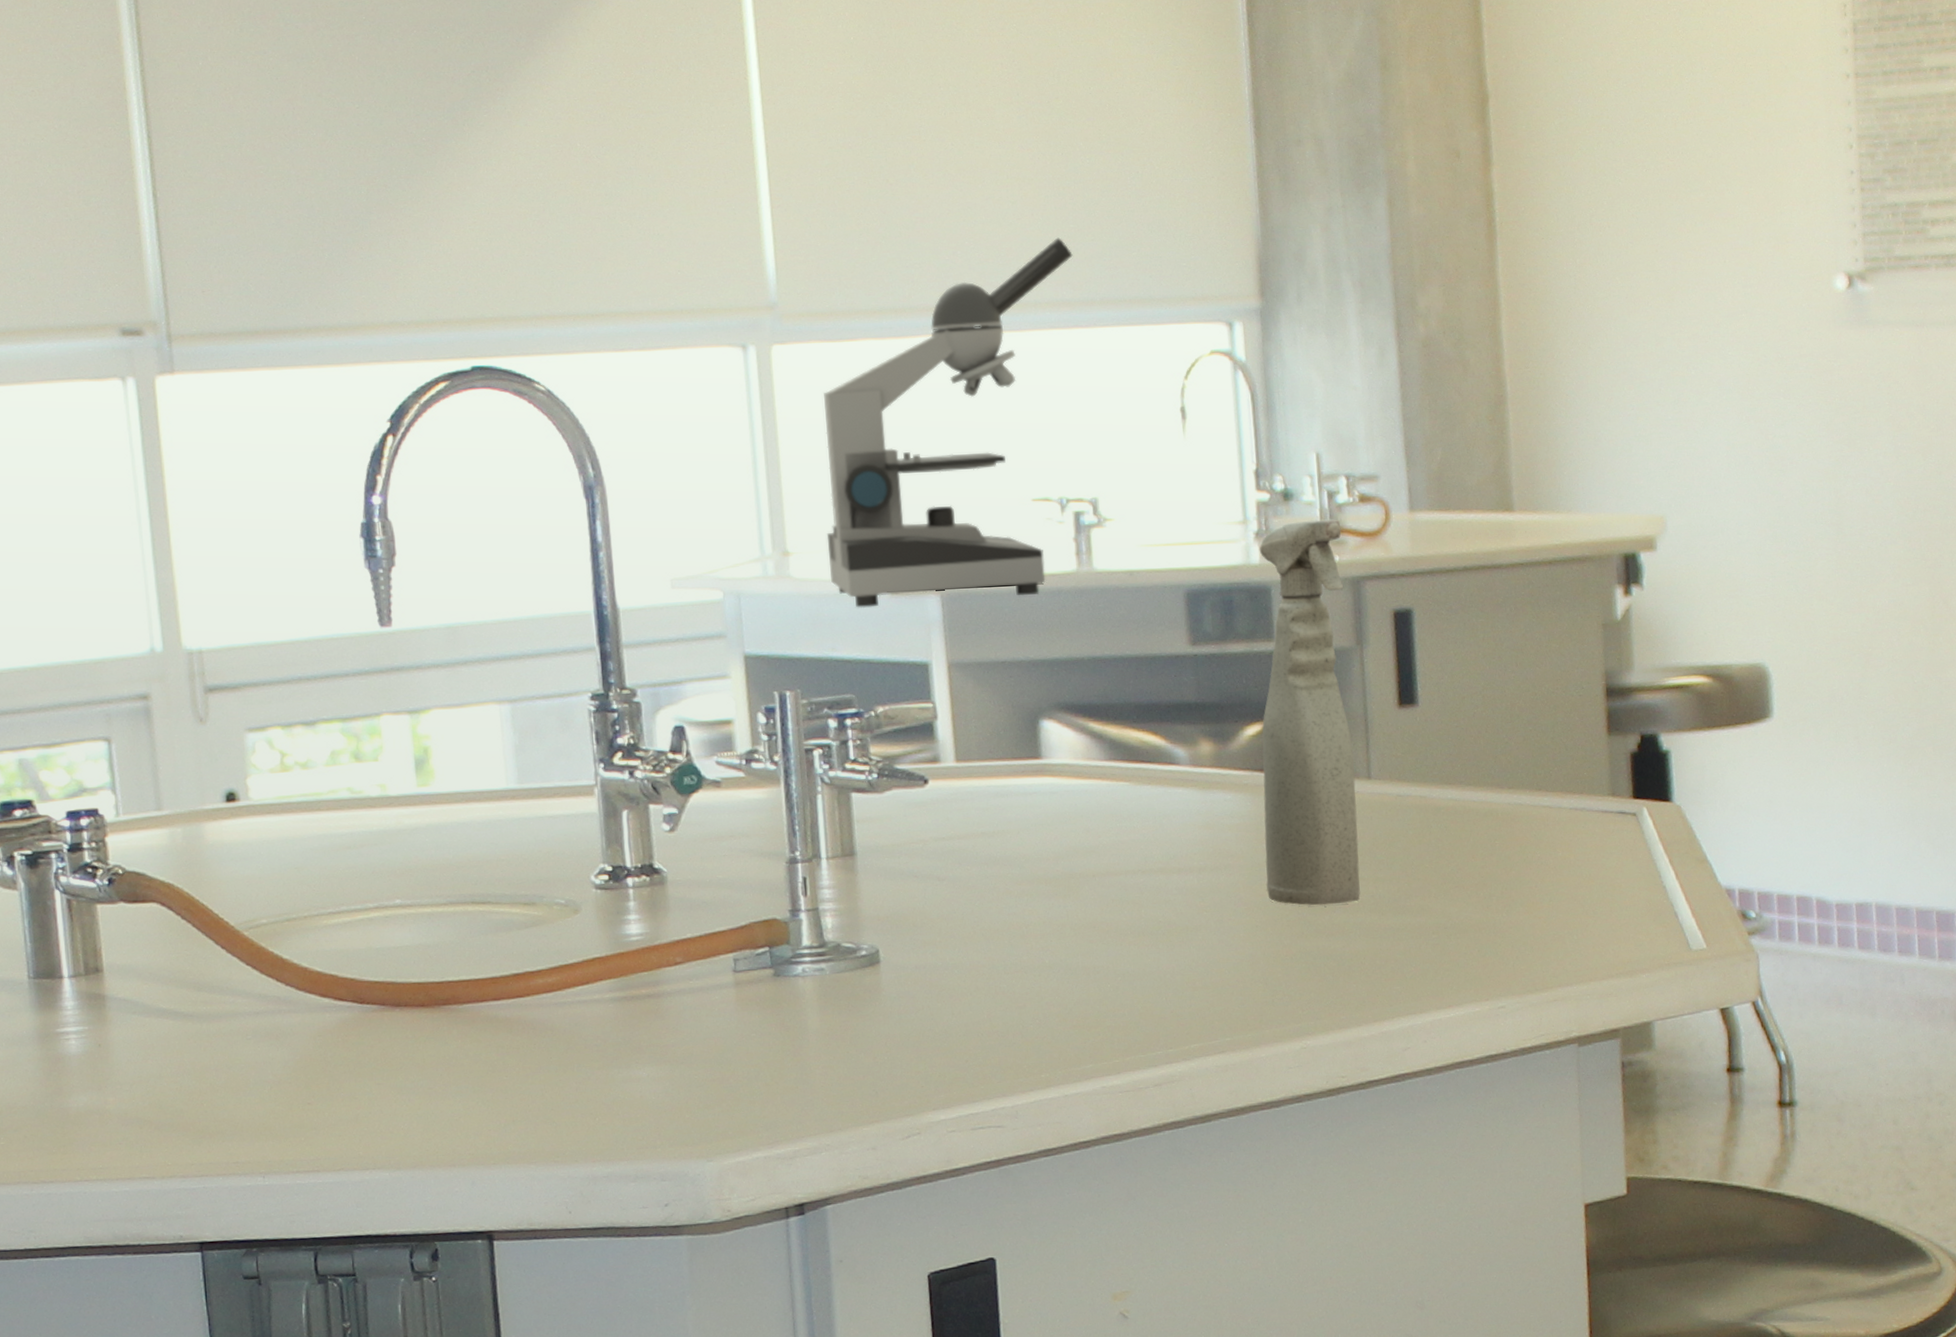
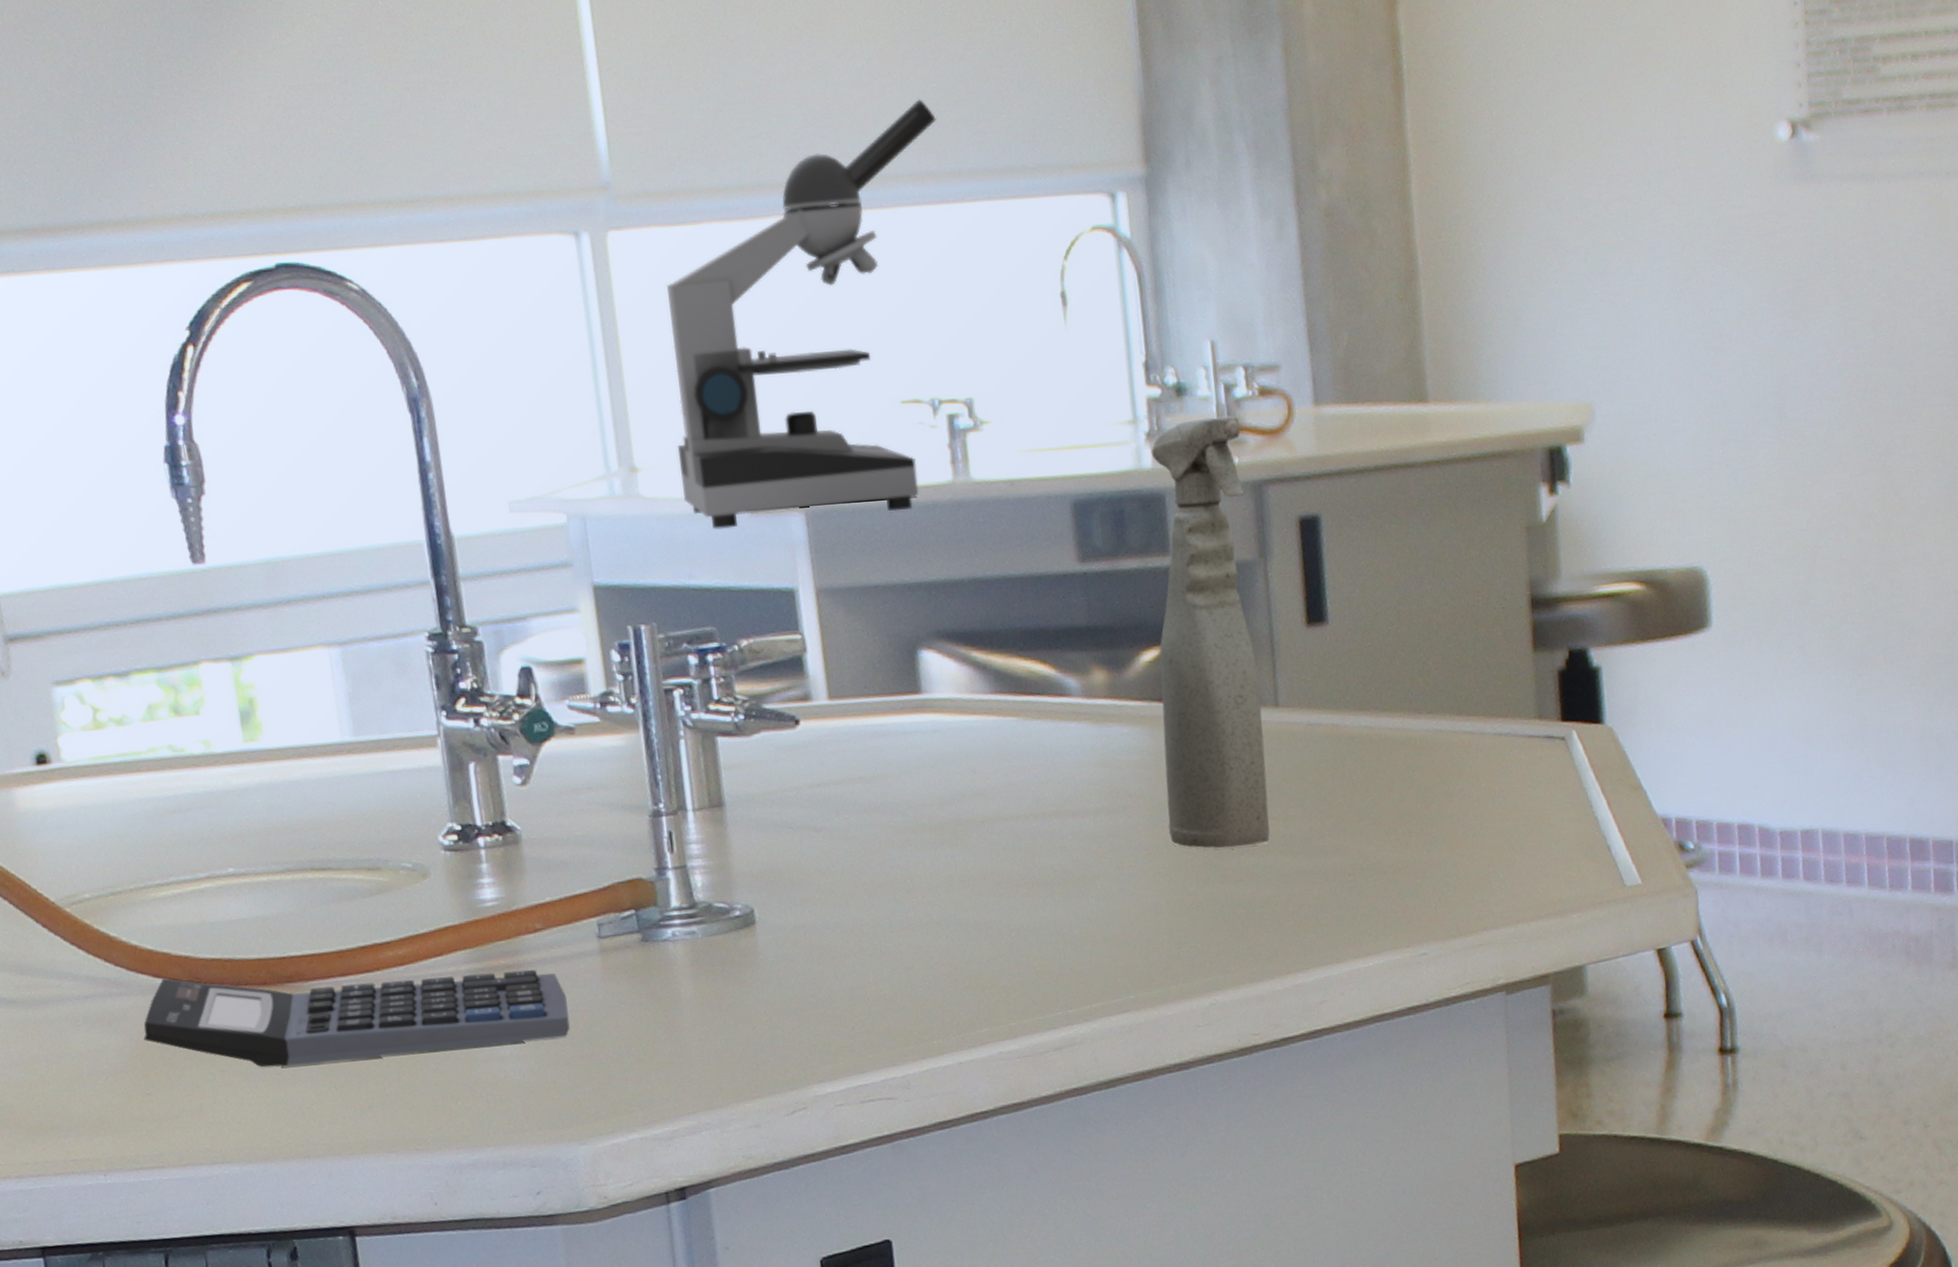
calculator: none [308,998,703,1082] -> present [143,969,570,1068]

